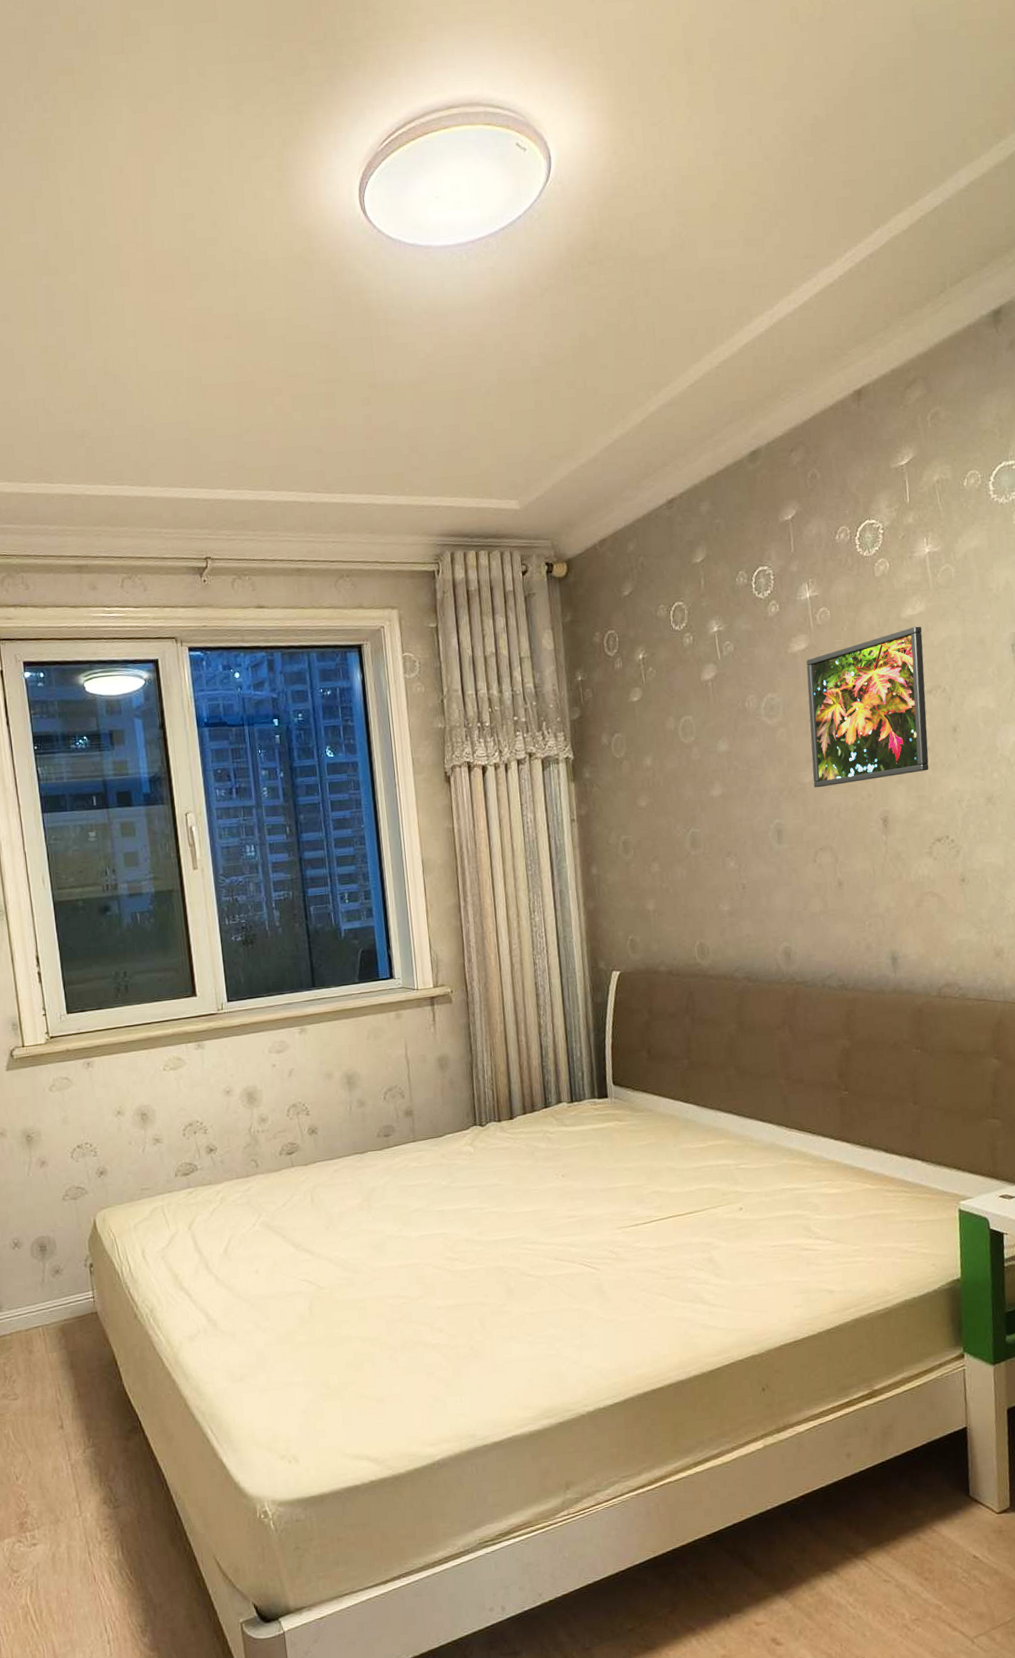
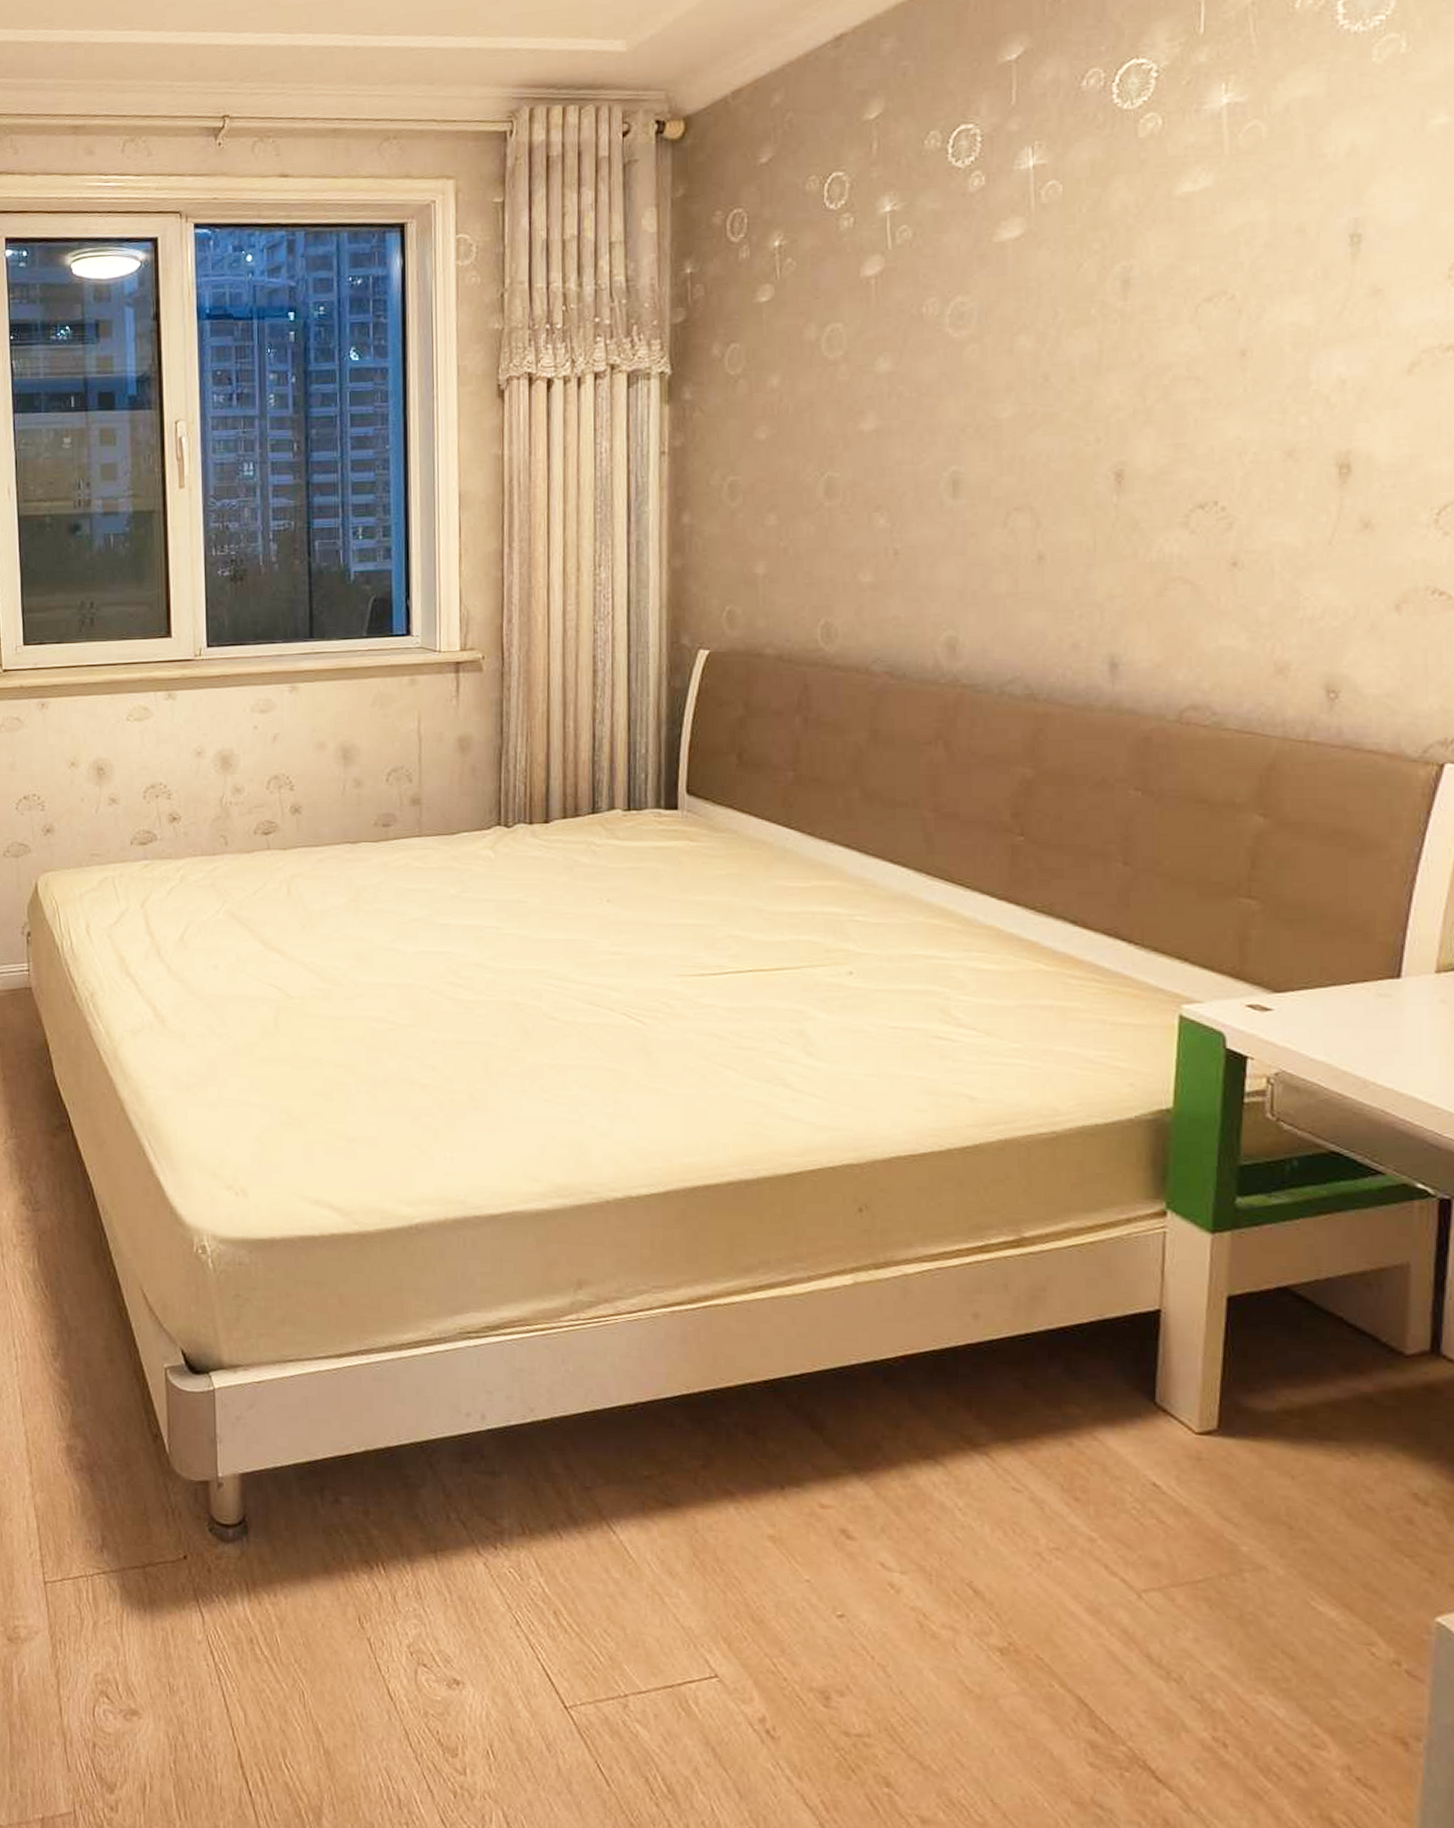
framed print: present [806,626,929,788] -> none [1013,207,1205,426]

